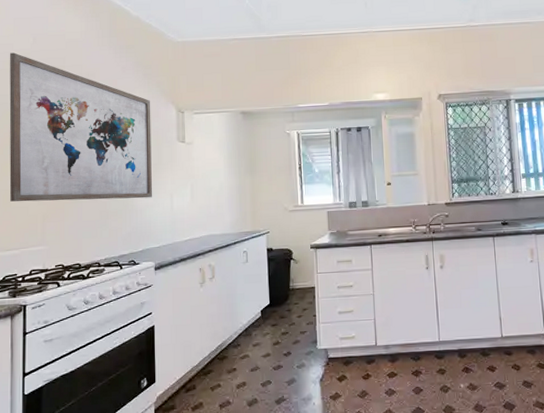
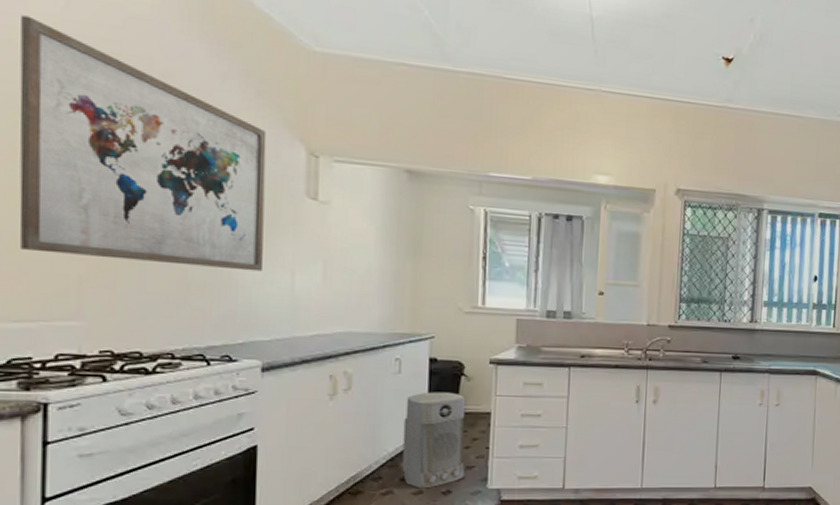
air purifier: none [252,273,299,352] -> present [402,392,465,489]

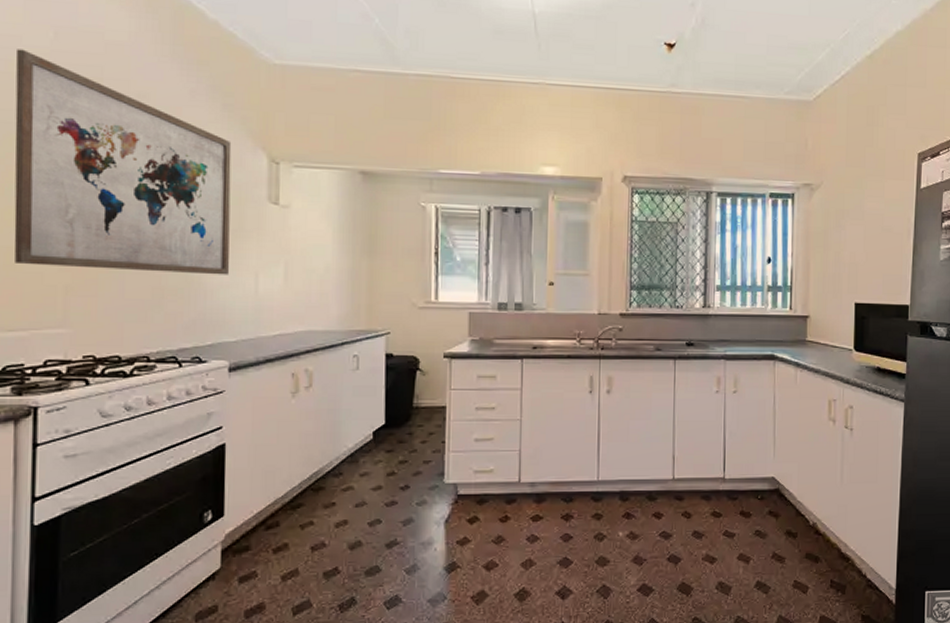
air purifier: present [402,392,465,489] -> none [361,387,422,484]

